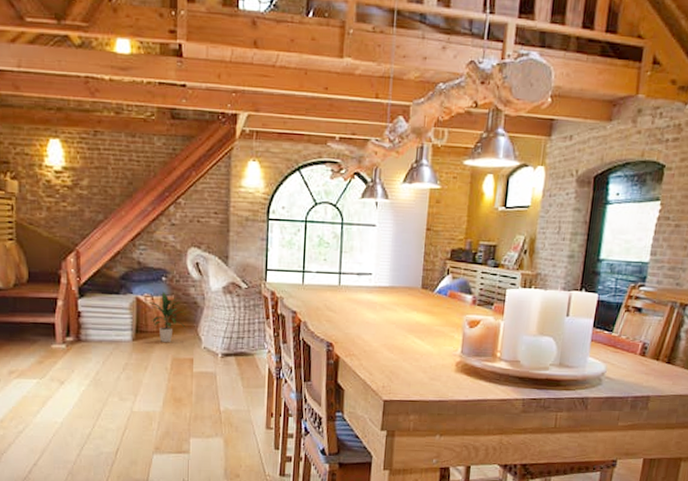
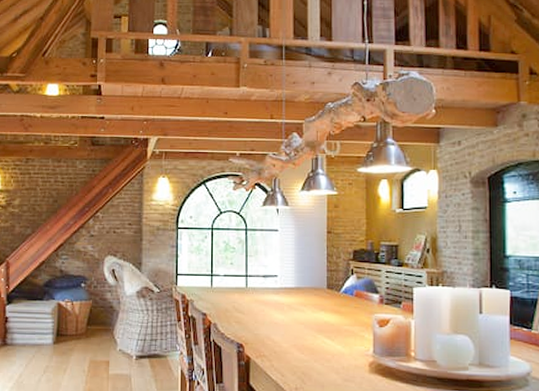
indoor plant: present [148,291,186,343] -> none [68,297,103,346]

